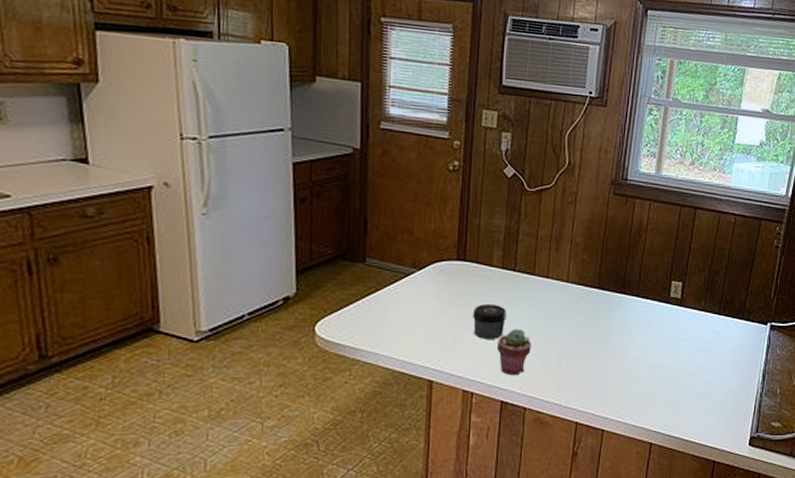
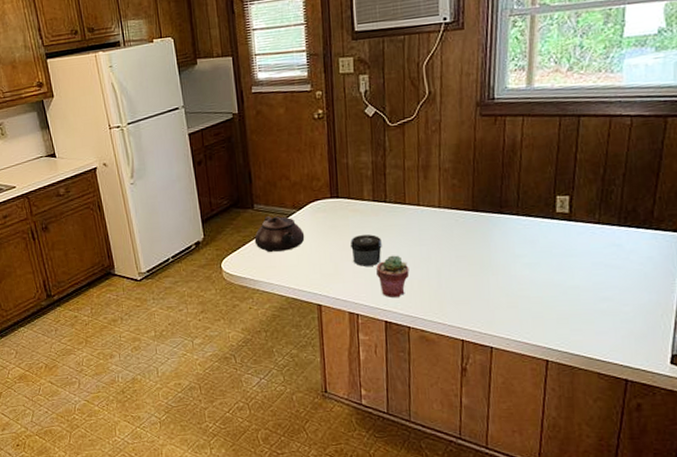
teapot: none [361,274,423,316] -> present [254,216,305,252]

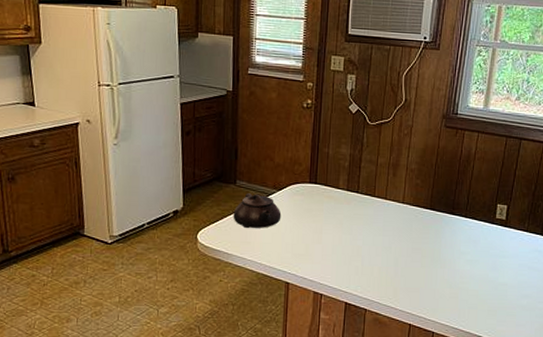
jar: present [350,234,382,266] -> none [322,221,350,250]
potted succulent: present [376,255,410,297] -> none [343,242,372,281]

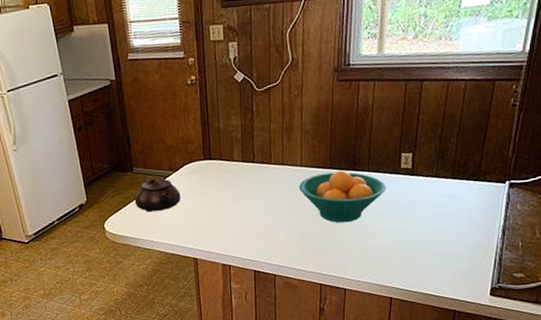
fruit bowl: none [399,212,481,265] -> present [299,170,386,223]

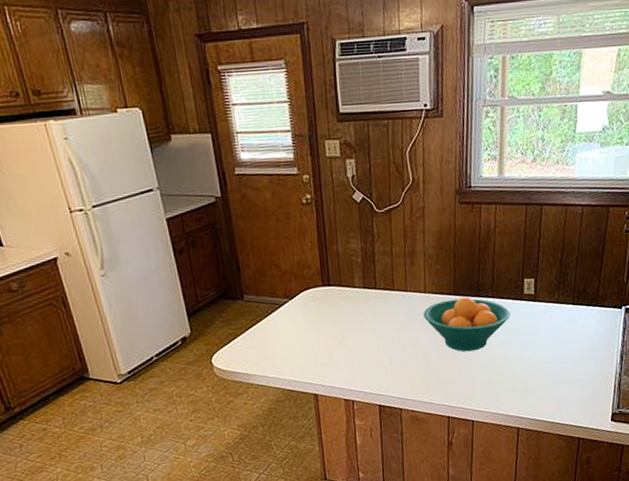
teapot: present [134,178,181,212] -> none [246,306,299,344]

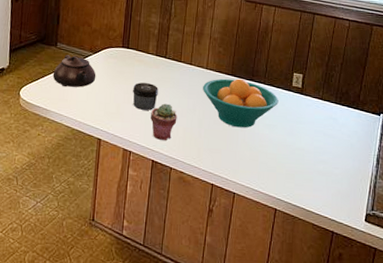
teapot: none [246,306,299,344] -> present [52,55,96,87]
jar: none [343,321,374,354] -> present [133,82,158,110]
potted succulent: none [369,340,400,382] -> present [151,103,177,140]

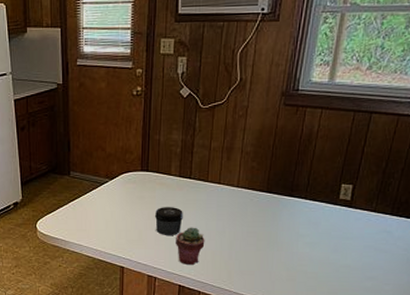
teapot: present [52,55,96,87] -> none [68,183,115,216]
fruit bowl: present [203,78,279,128] -> none [233,195,322,248]

